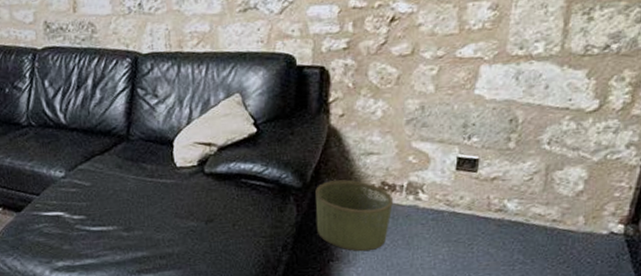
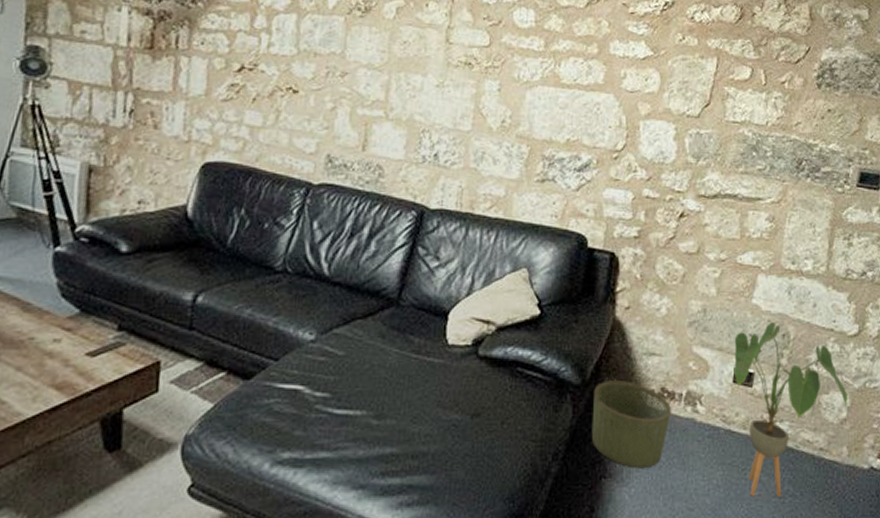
house plant: none [456,109,585,266] -> present [734,322,847,498]

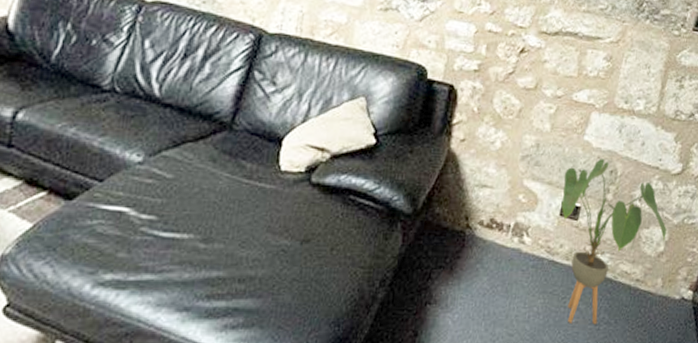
basket: present [591,380,672,469] -> none [419,210,500,296]

